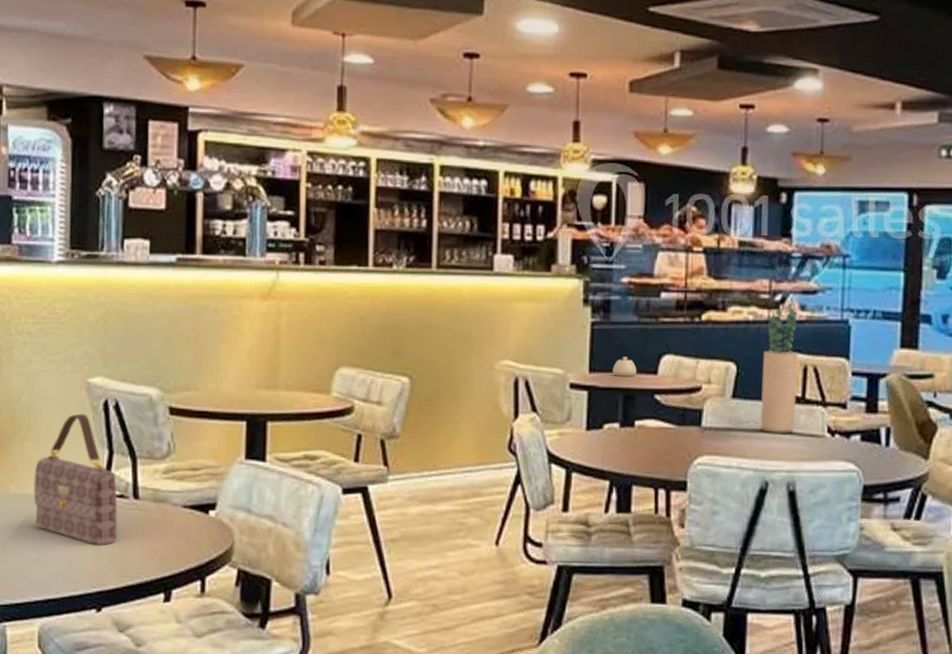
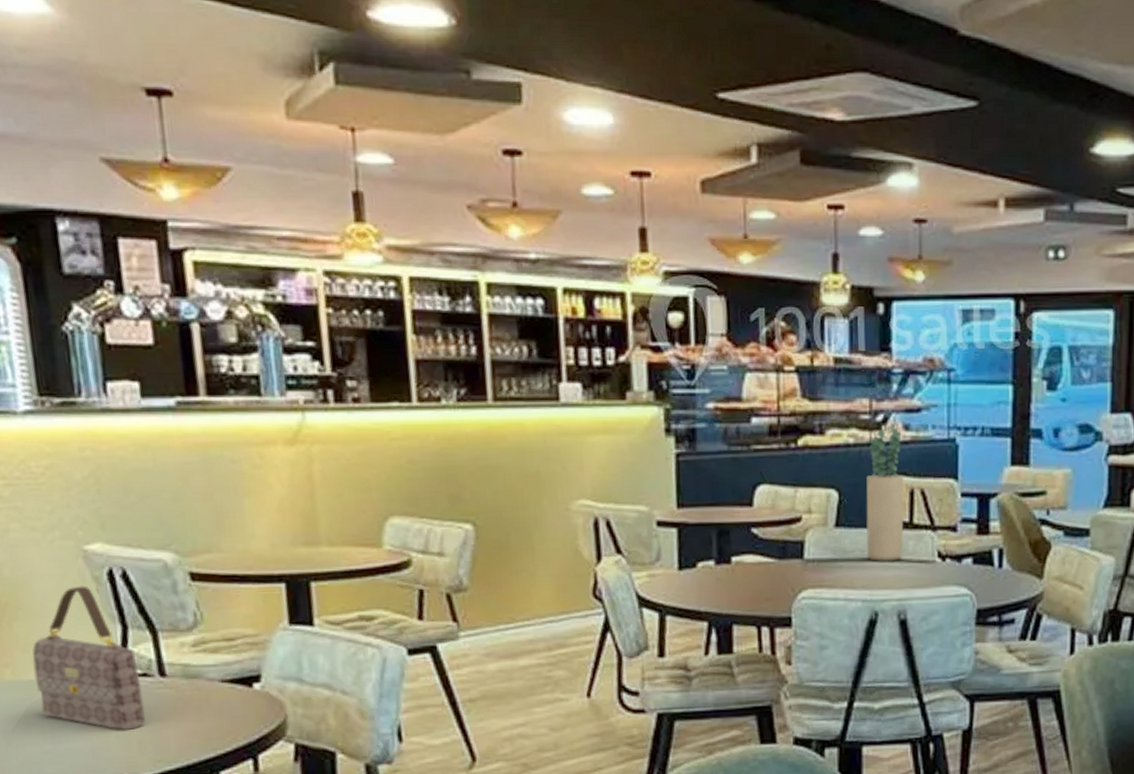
sugar bowl: present [612,356,637,377] -> none [702,489,730,511]

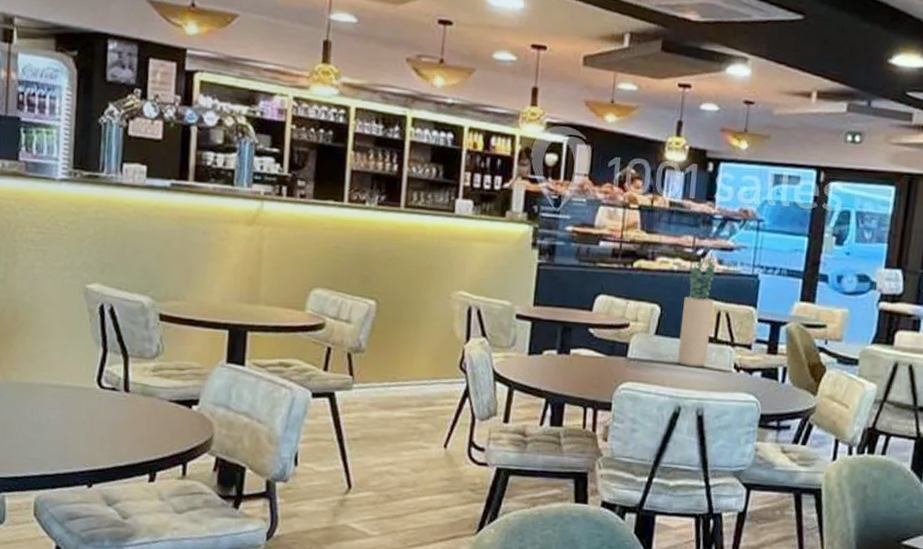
handbag: present [32,585,146,731] -> none [33,315,110,431]

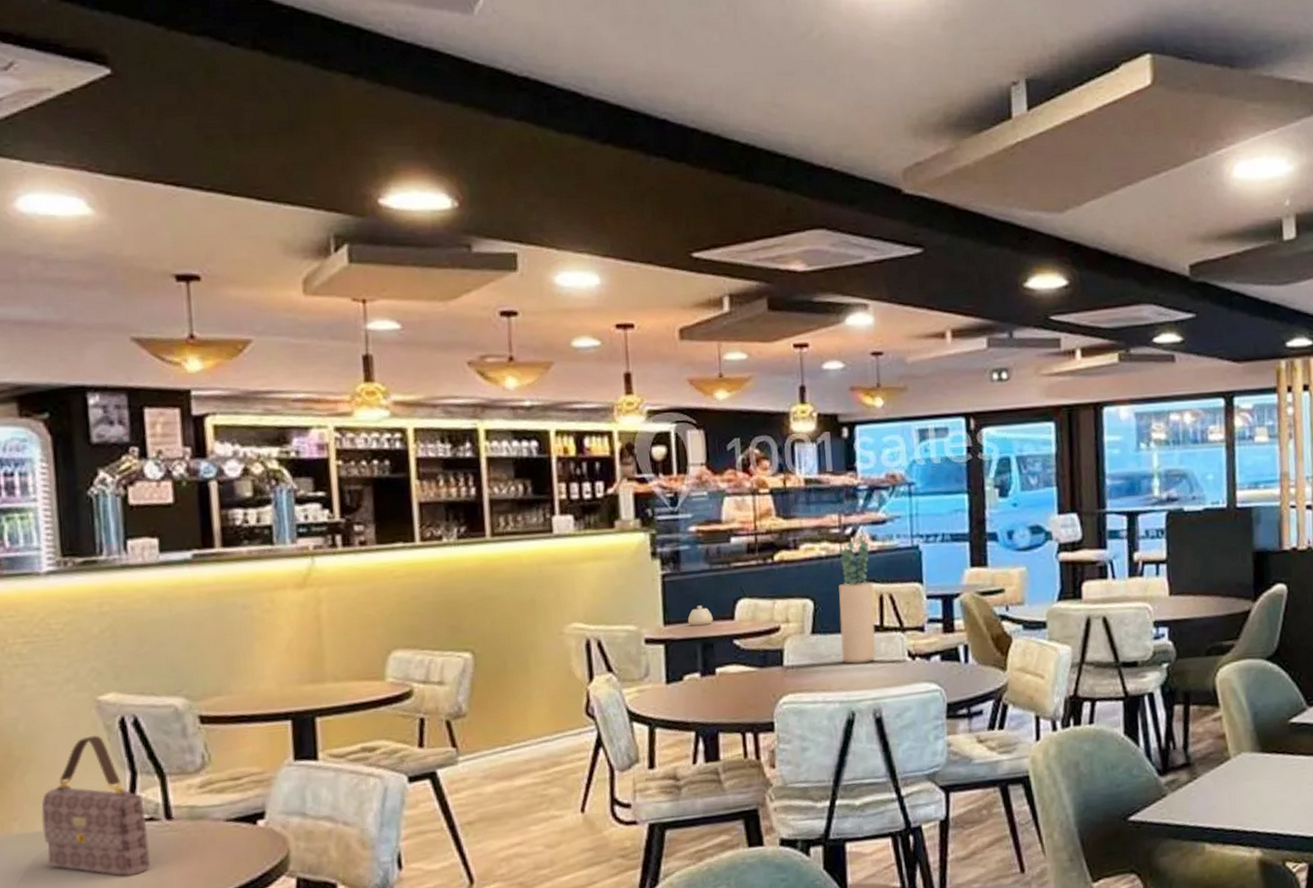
handbag: none [33,315,110,431] -> present [41,735,151,877]
sugar bowl: none [553,294,575,312] -> present [687,605,713,626]

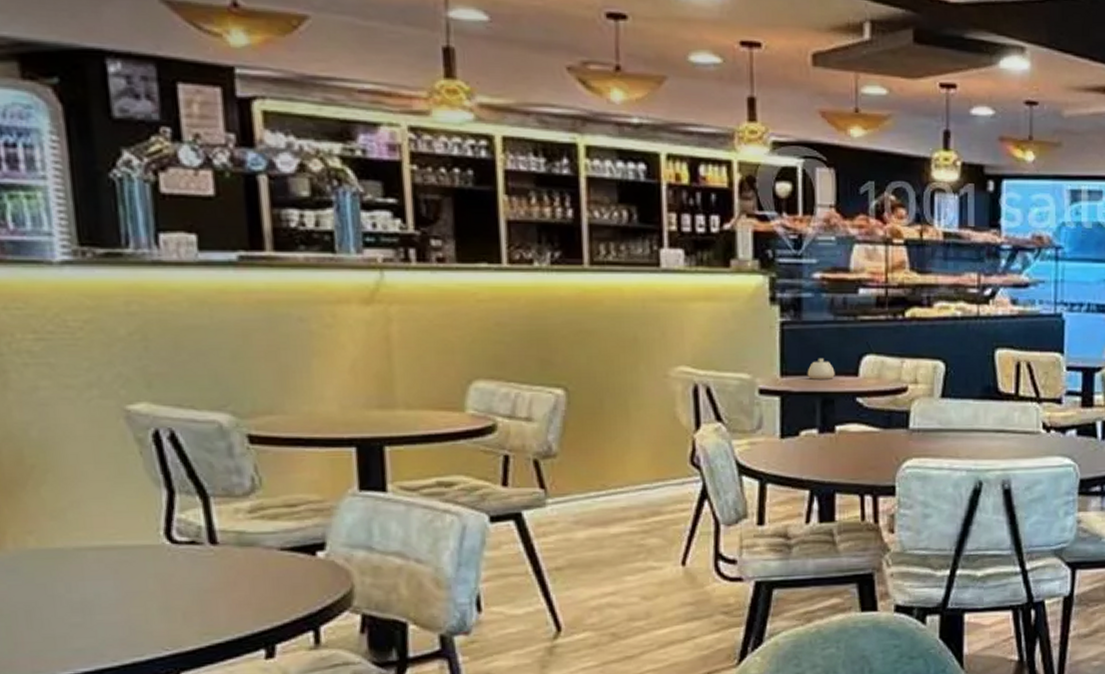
handbag: present [41,735,151,877] -> none [61,448,192,602]
vase: present [838,528,876,664] -> none [972,290,1011,432]

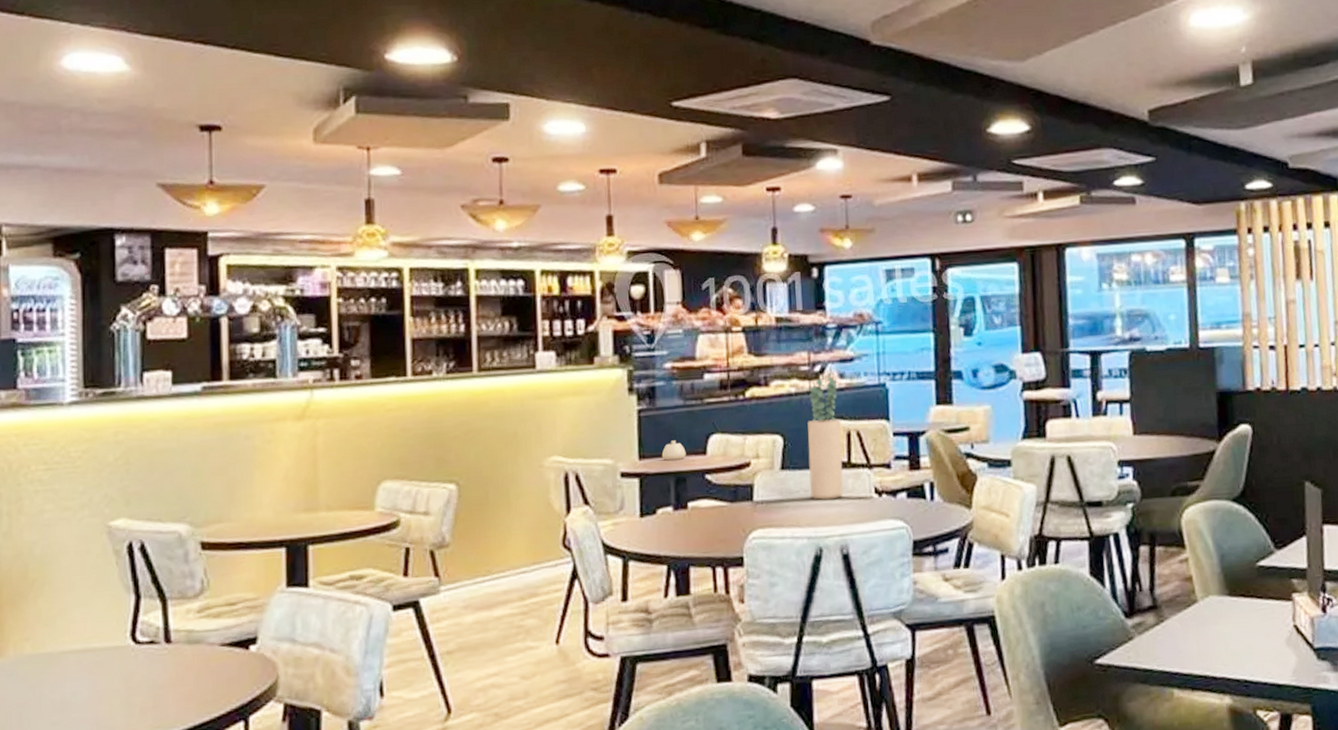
vase: none [972,290,1011,432] -> present [807,366,843,500]

